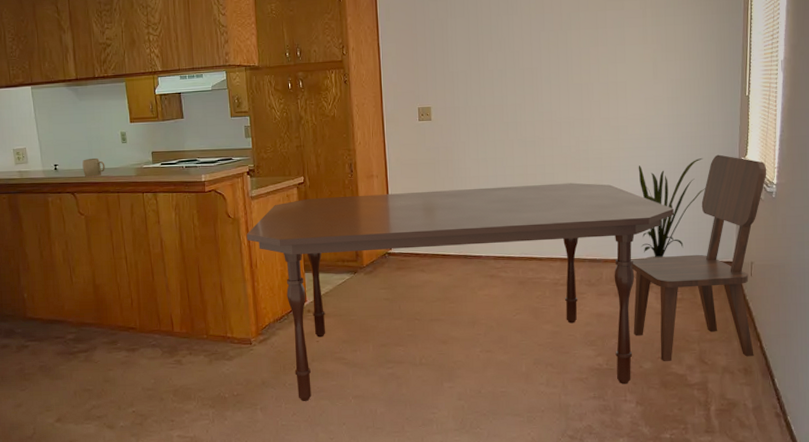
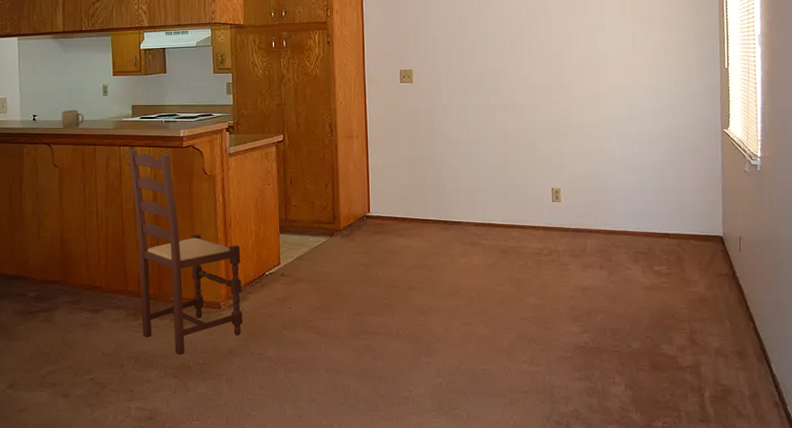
dining chair: none [152,195,273,387] -> present [128,149,243,355]
dining table: present [246,182,674,401] -> none [222,149,658,373]
dining chair: present [631,154,767,361] -> none [616,125,751,341]
house plant: present [638,158,705,283] -> none [620,129,689,256]

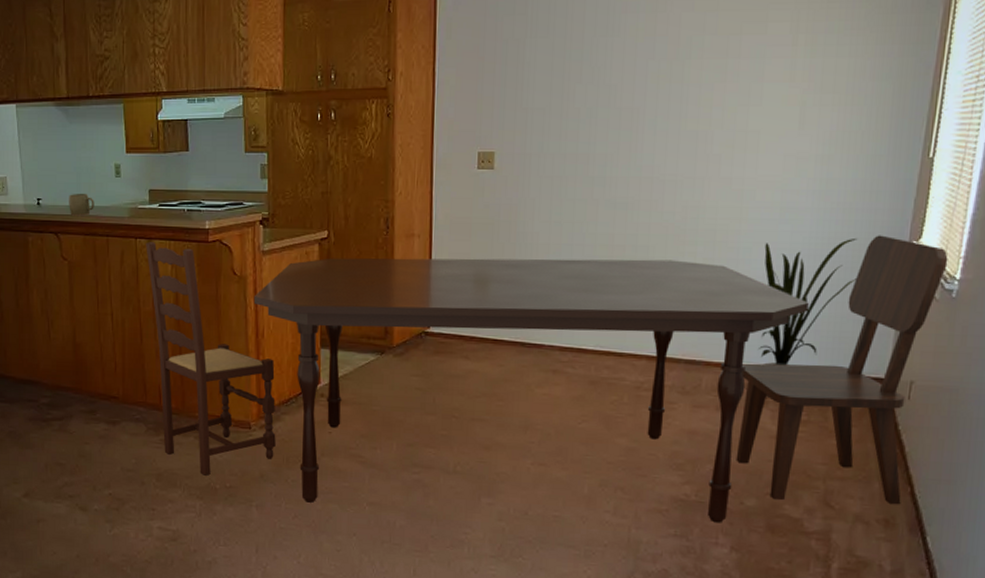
dining table: none [222,149,658,373] -> present [253,258,809,523]
dining chair: none [616,125,751,341] -> present [736,235,948,505]
house plant: none [620,129,689,256] -> present [759,239,858,398]

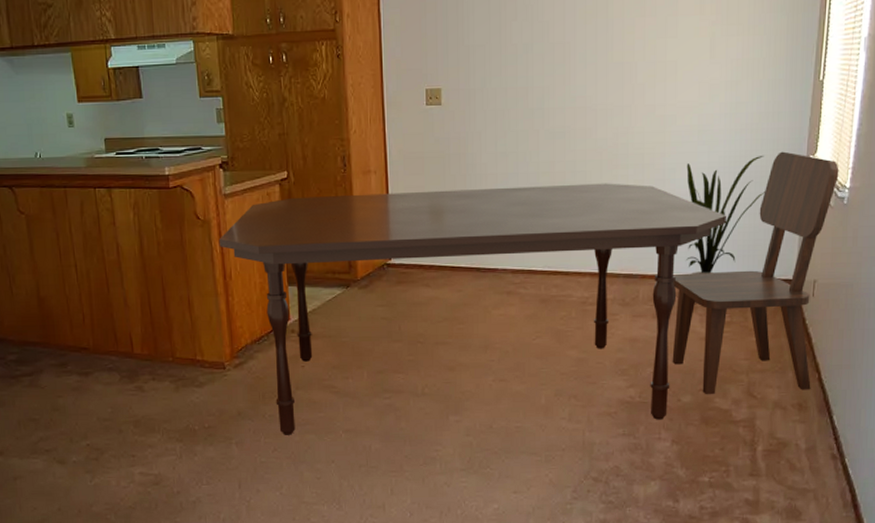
mug: present [69,193,94,216] -> none [21,144,49,168]
dining chair: present [146,242,276,476] -> none [105,191,251,418]

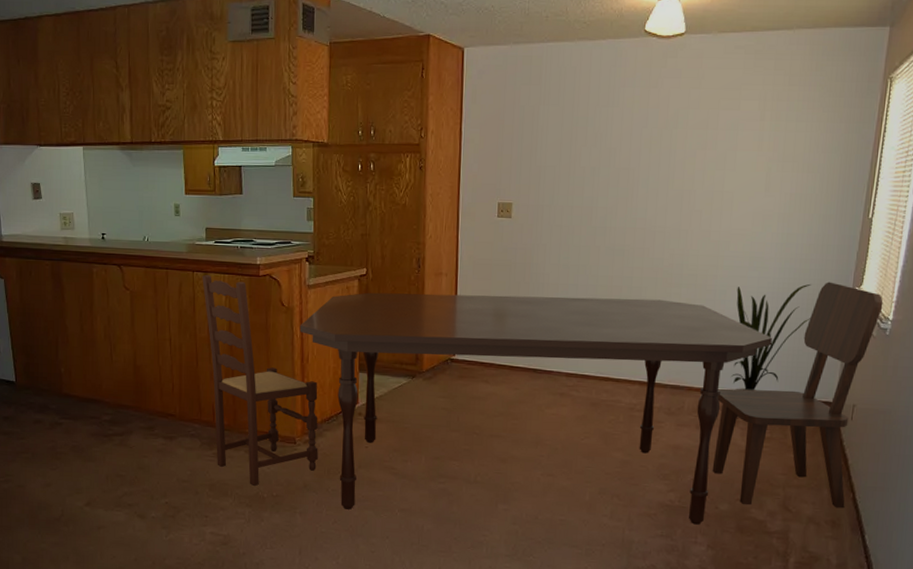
dining chair: none [105,191,251,418] -> present [202,275,318,486]

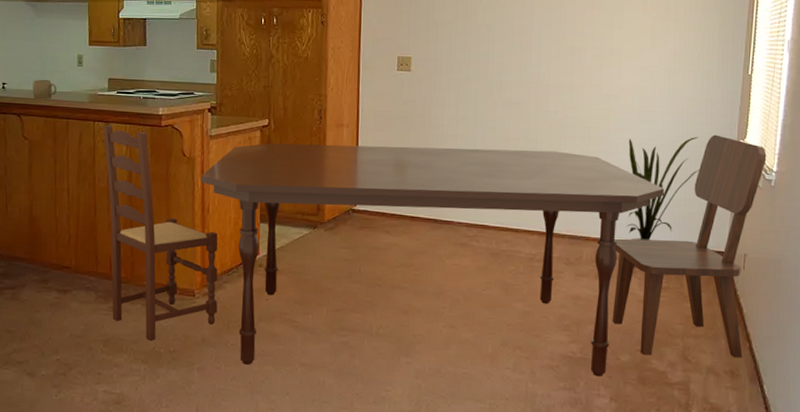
mug: none [131,229,155,250] -> present [32,79,57,100]

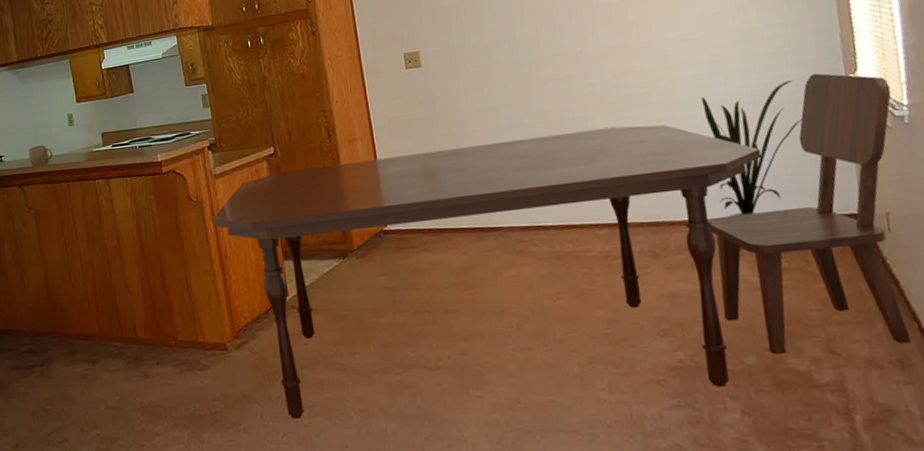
dining chair: present [103,125,218,341] -> none [104,181,254,404]

